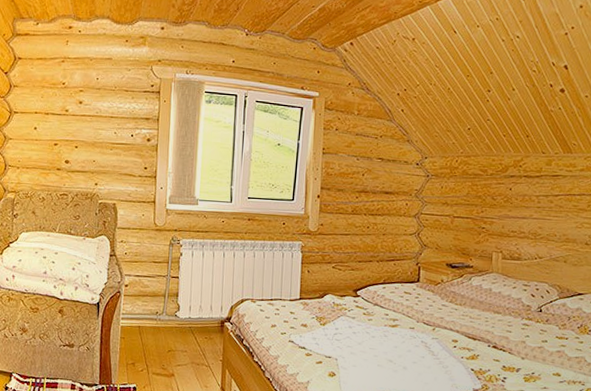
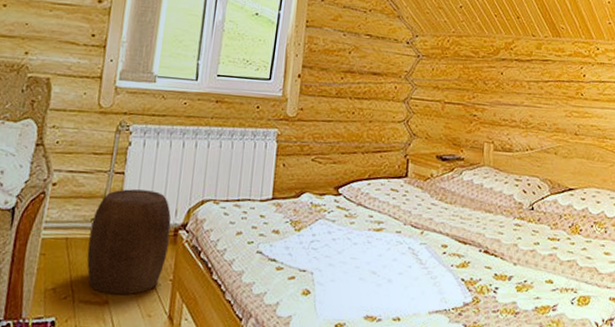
stool: none [155,290,218,370] -> present [87,189,171,295]

